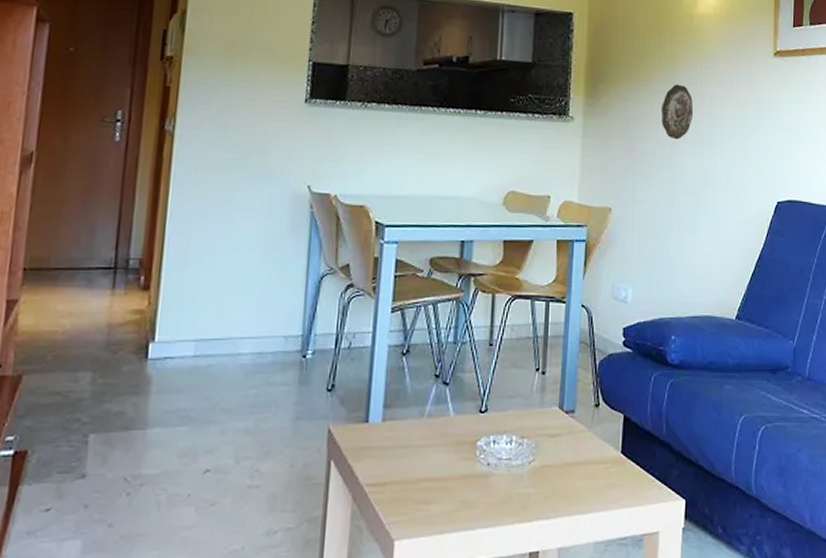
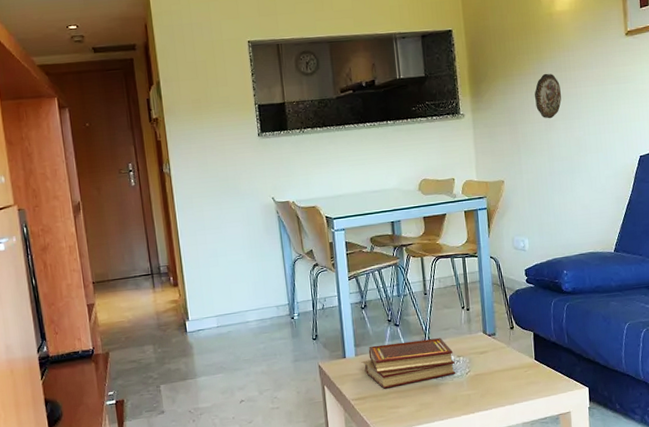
book set: none [389,408,516,473] -> present [361,338,456,389]

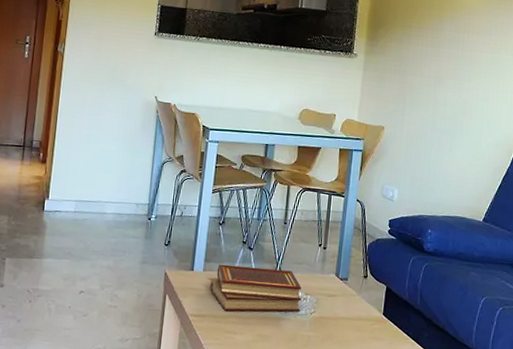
decorative plate: present [534,73,562,119] -> none [428,31,456,76]

